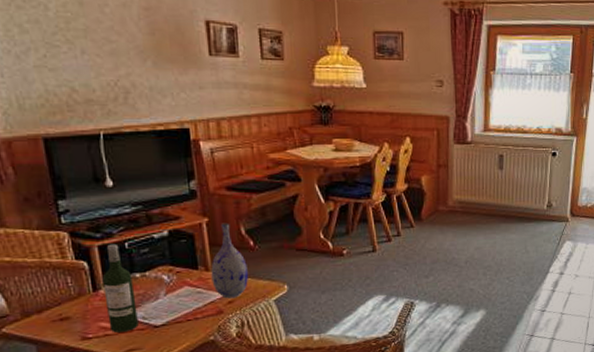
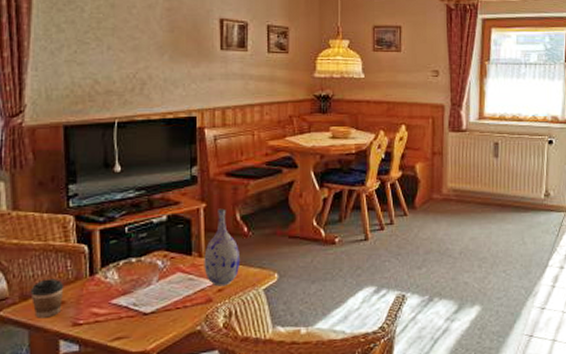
coffee cup: none [31,295,68,334] -> present [30,278,64,318]
wine bottle: present [102,243,139,333] -> none [99,227,129,319]

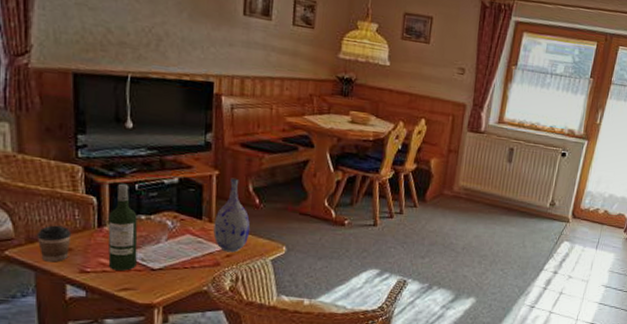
wine bottle: none [99,227,129,319] -> present [108,183,138,271]

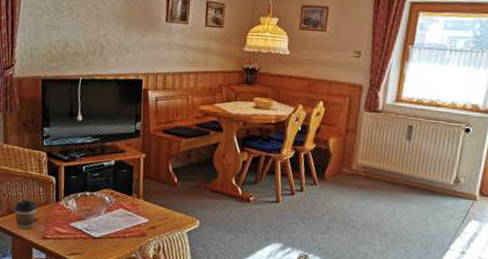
wine bottle: present [108,183,138,271] -> none [62,165,84,238]
vase: present [213,178,251,253] -> none [141,160,170,225]

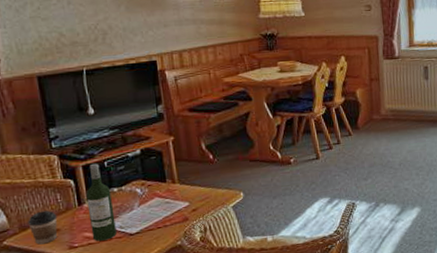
wine bottle: none [62,165,84,238] -> present [86,163,117,241]

